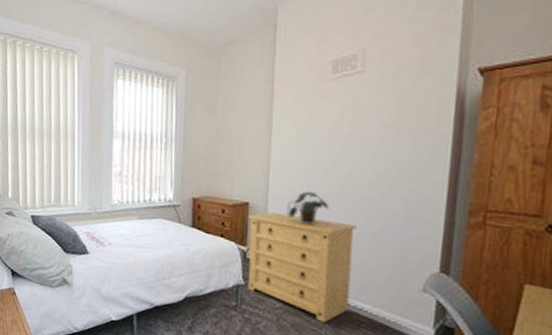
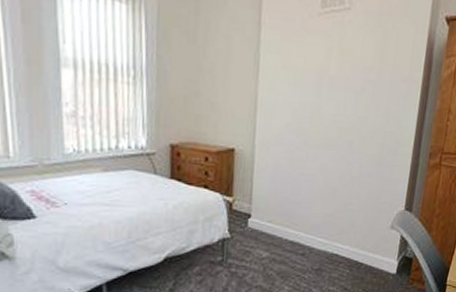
dresser: present [248,212,357,323] -> none [234,159,339,267]
potted plant: present [286,191,330,225] -> none [274,135,315,171]

